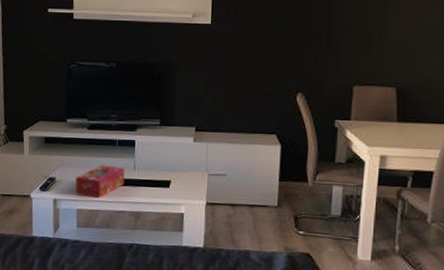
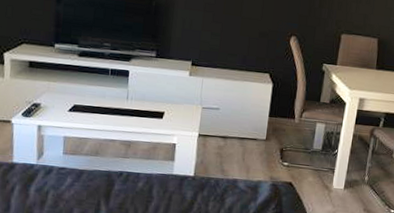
tissue box: present [75,164,125,198] -> none [62,93,117,126]

